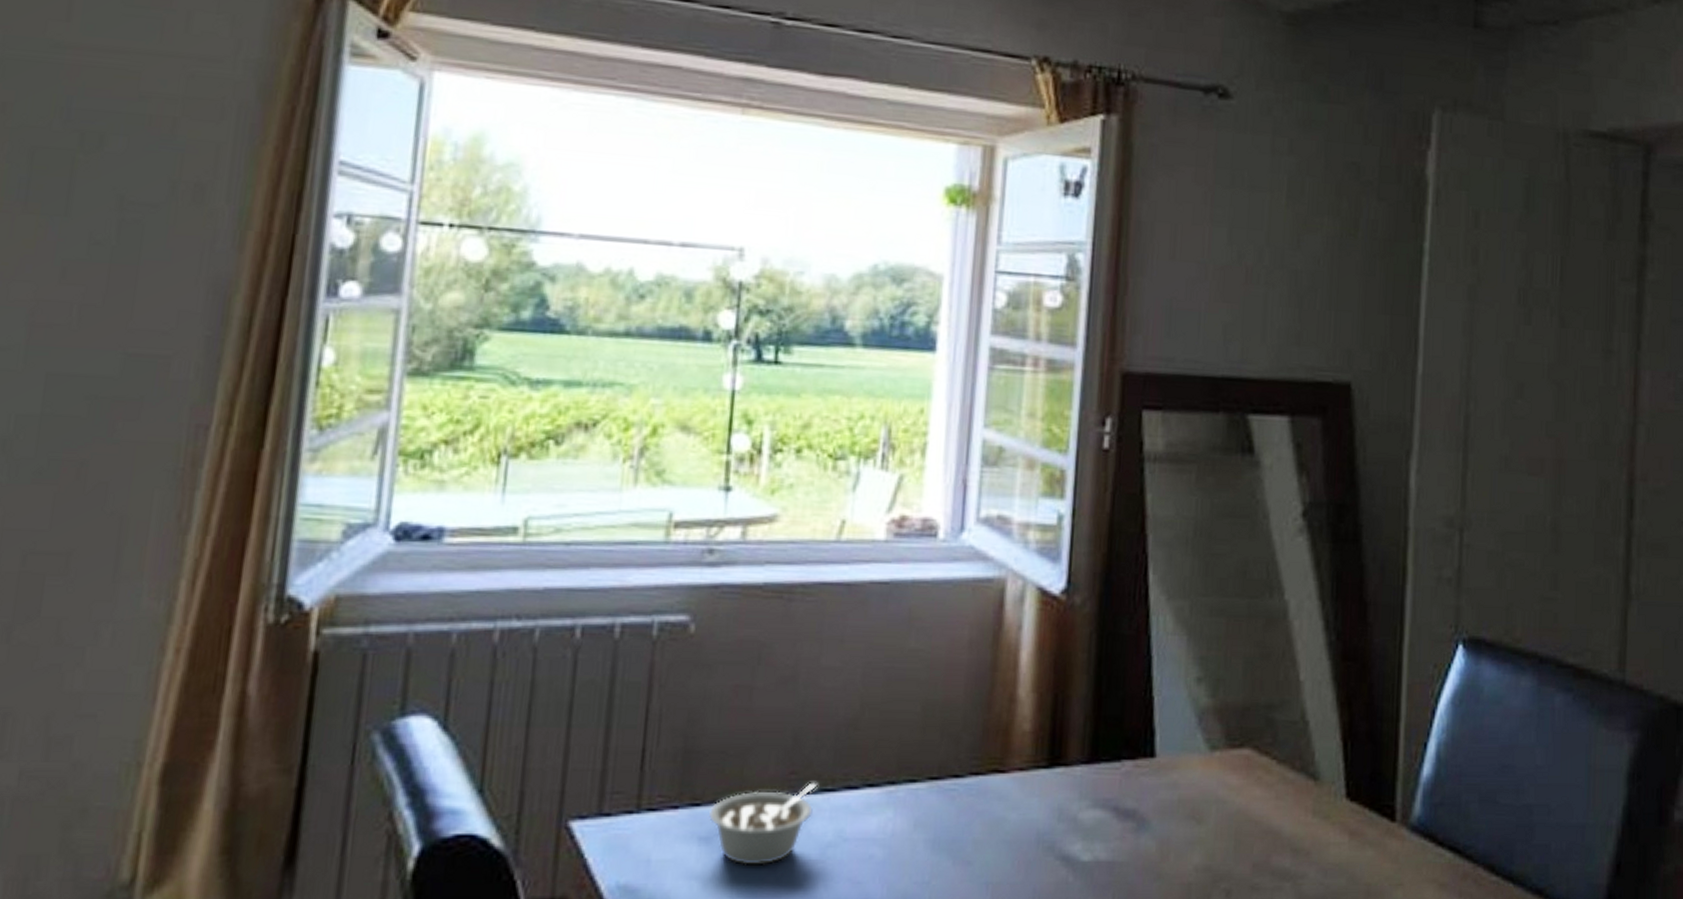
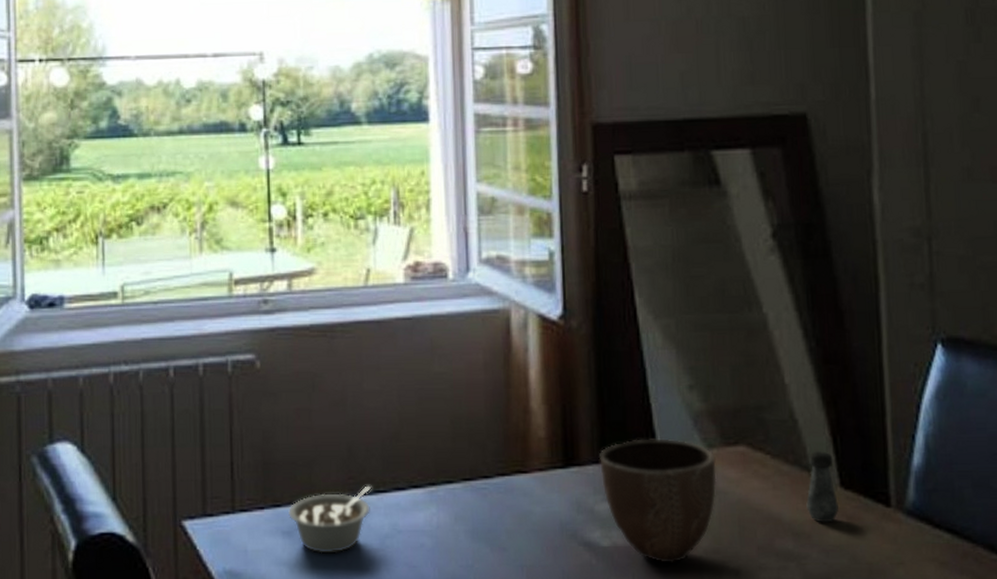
decorative bowl: none [1089,737,1218,882] -> present [599,438,717,564]
salt shaker: none [1309,756,1342,838] -> present [806,450,839,523]

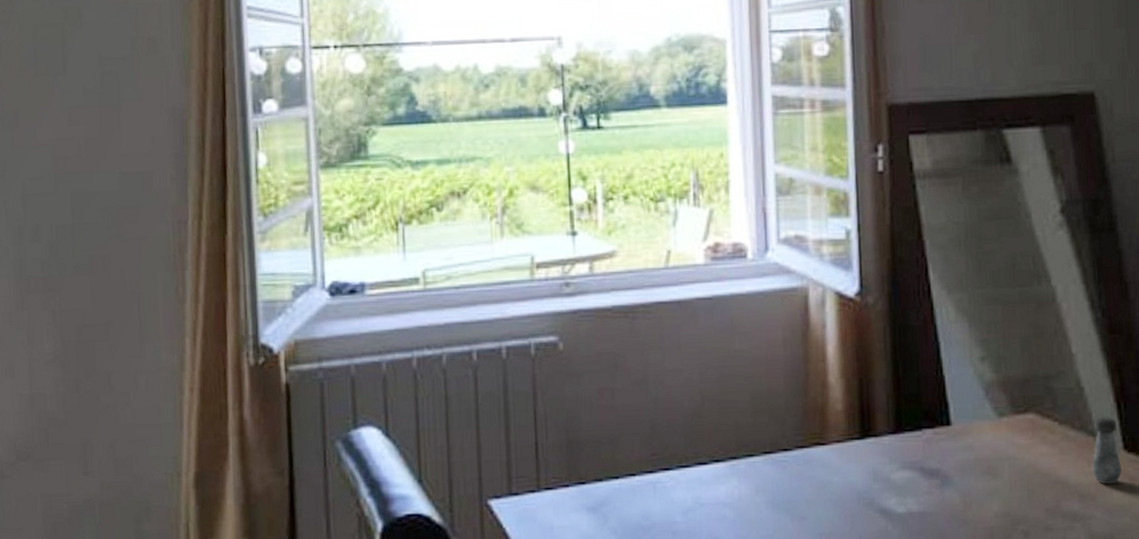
legume: present [287,485,372,554] -> none [592,461,675,528]
decorative bowl: present [599,438,717,564] -> none [895,408,1007,528]

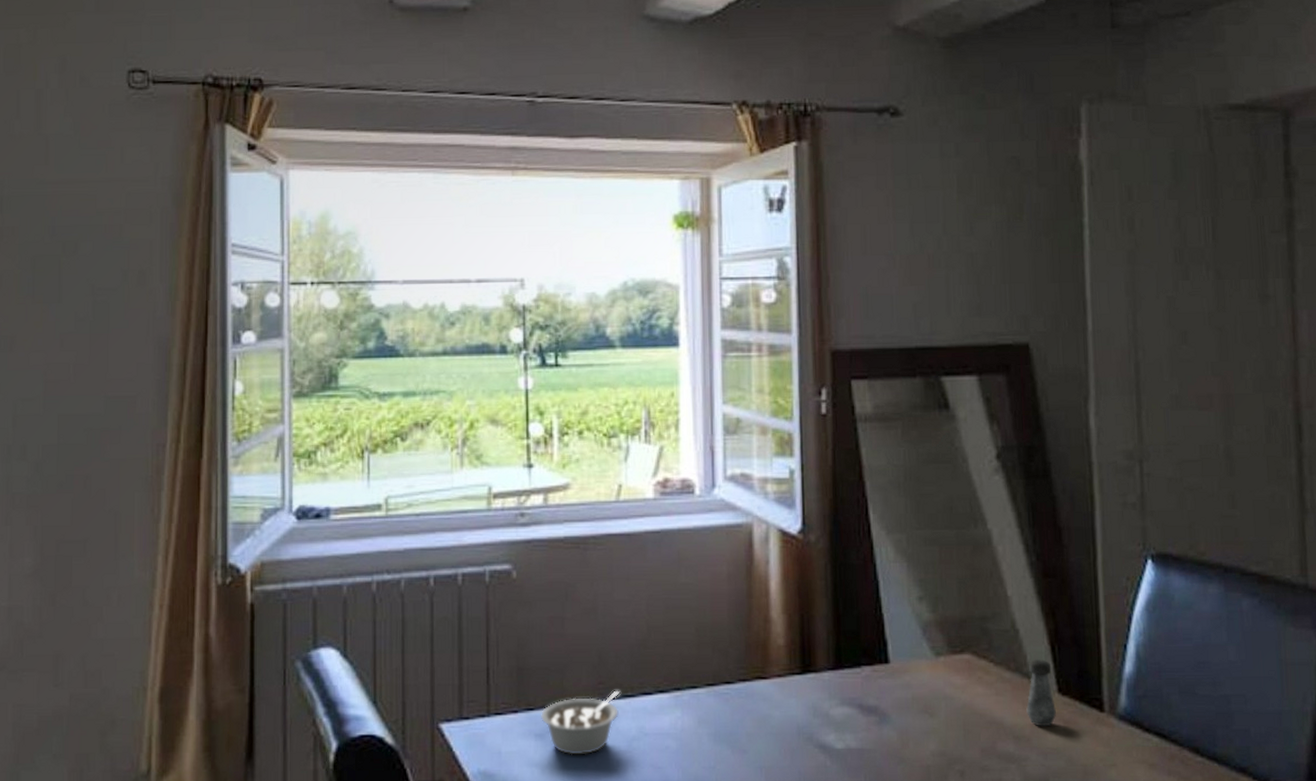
legume: none [592,461,675,528] -> present [540,690,620,755]

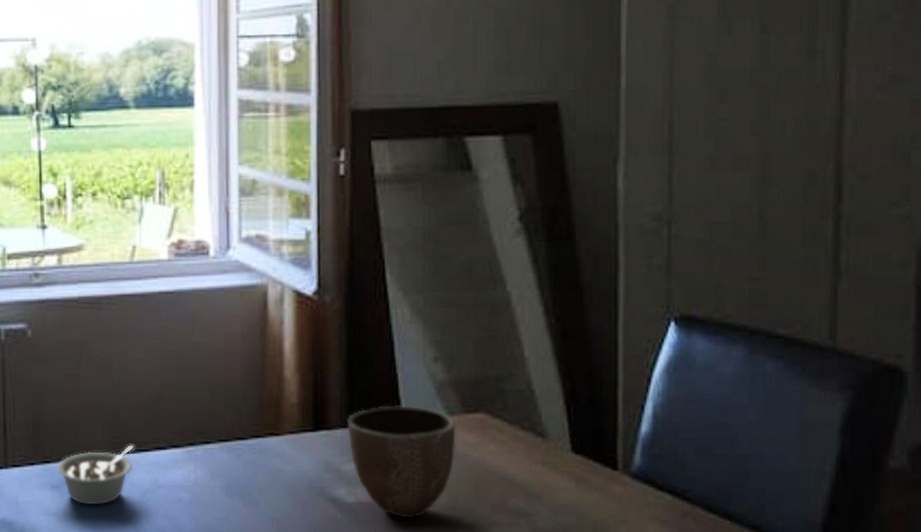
decorative bowl: none [835,647,944,765] -> present [347,405,456,518]
salt shaker: present [1026,658,1056,727] -> none [539,418,569,484]

